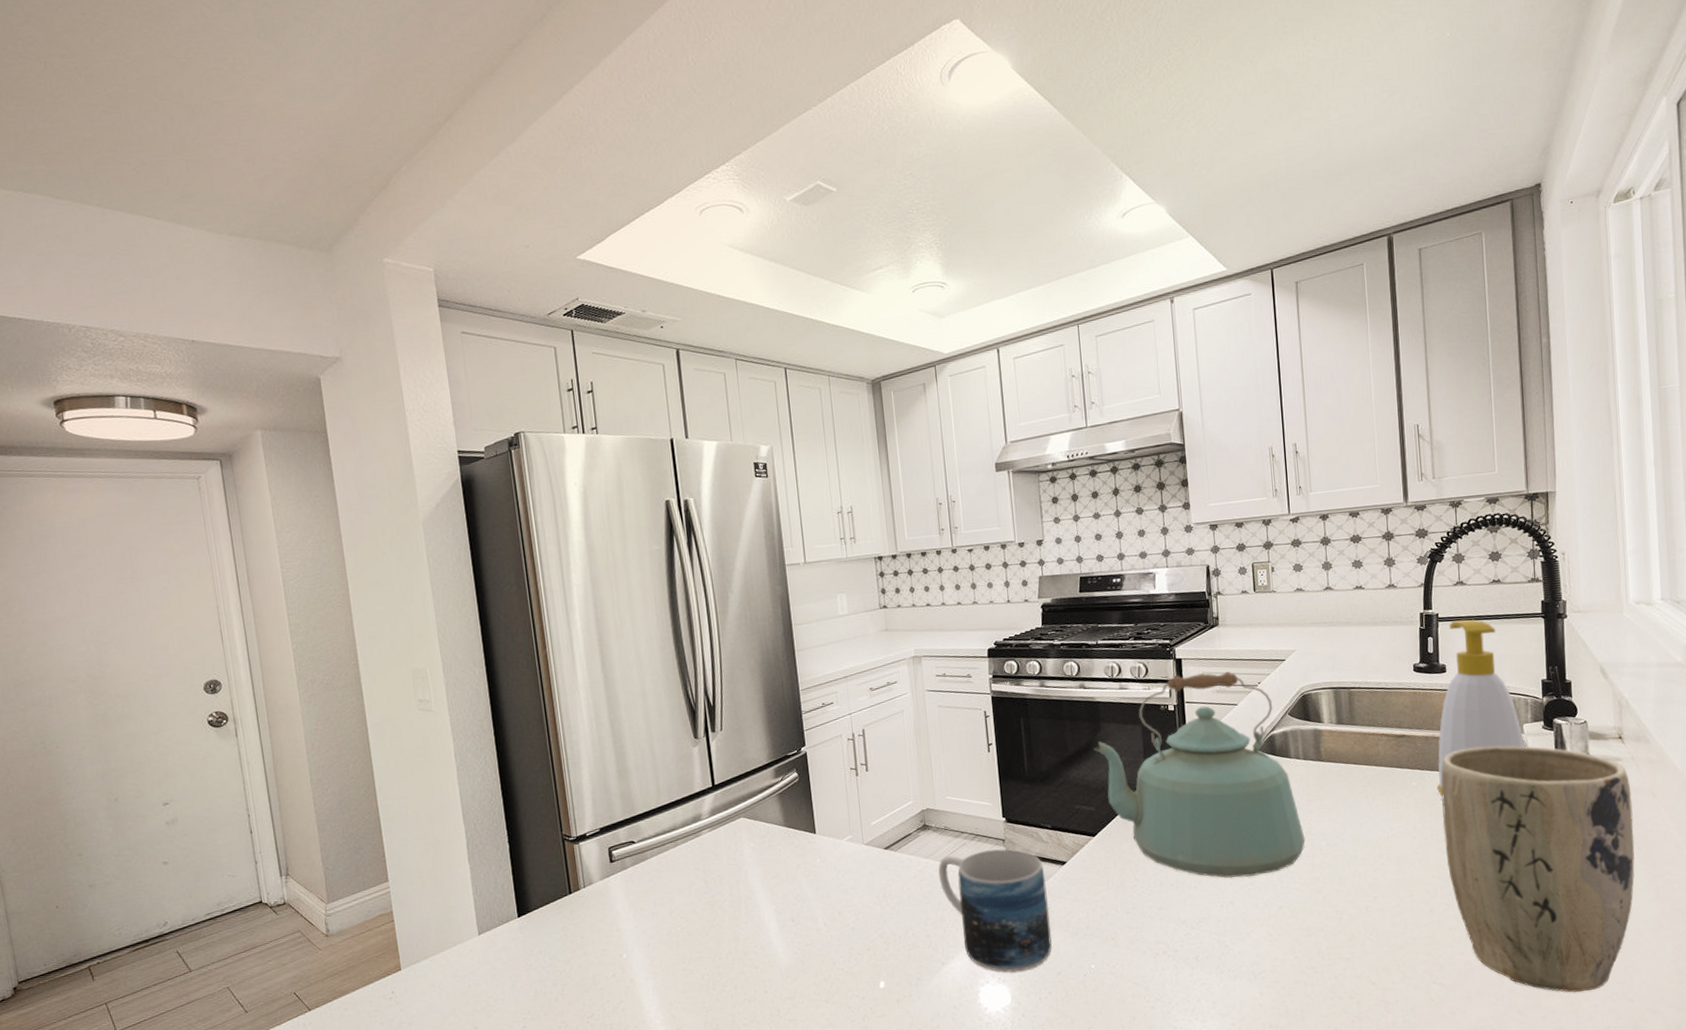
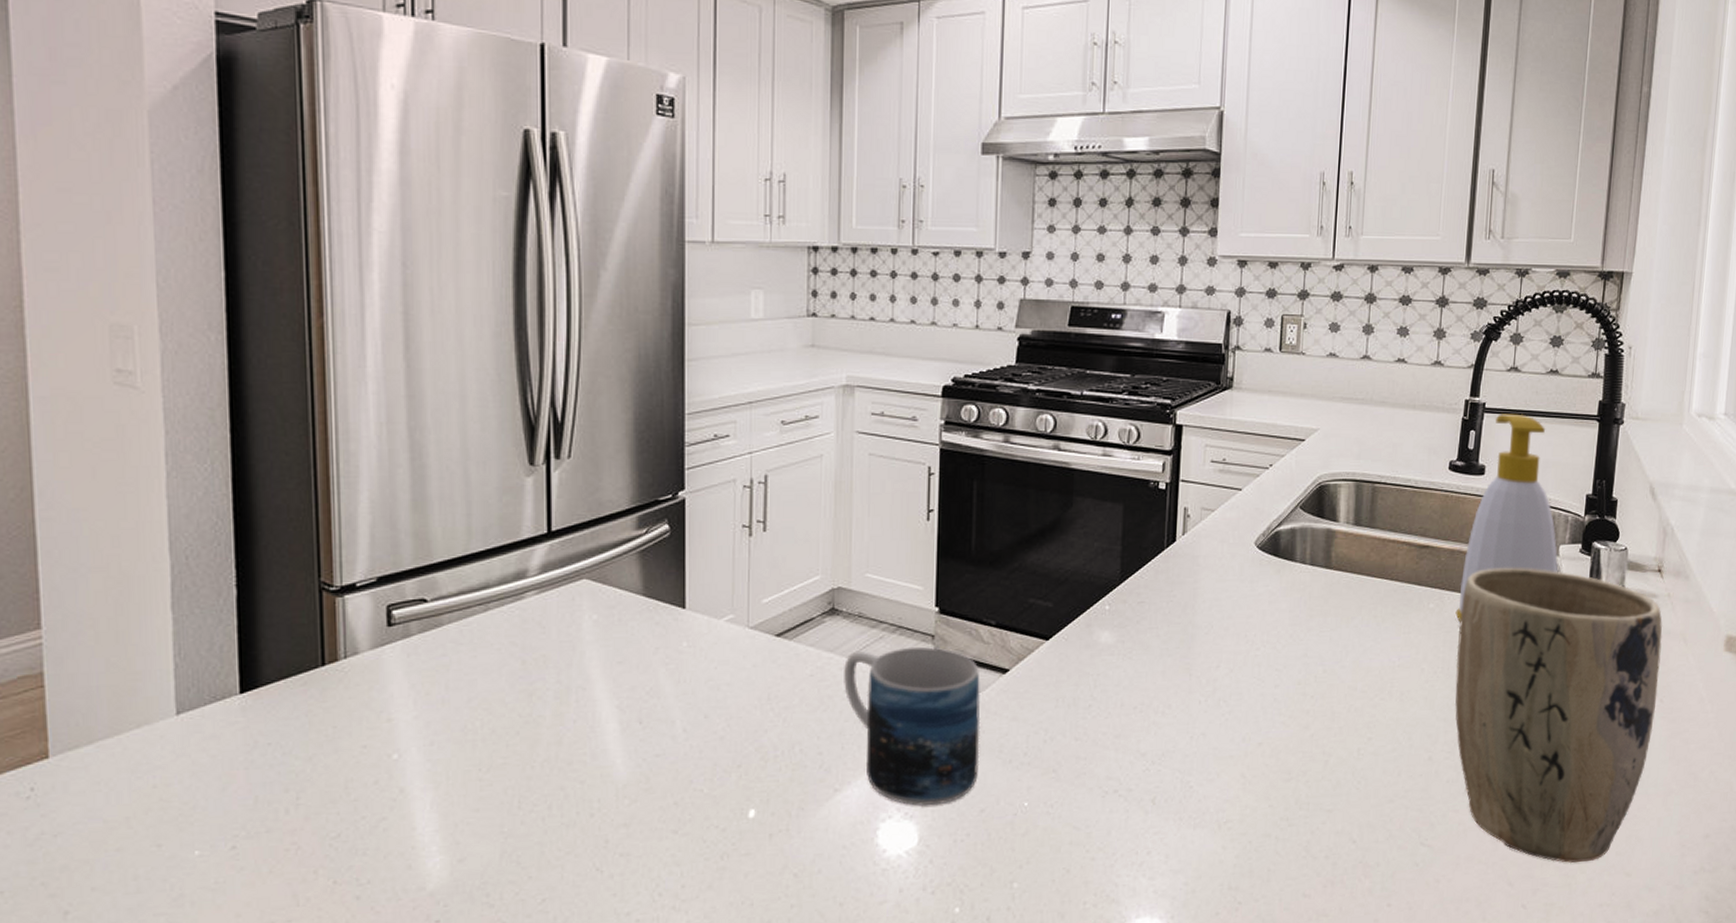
kettle: present [1093,672,1305,879] -> none [1060,445,1300,705]

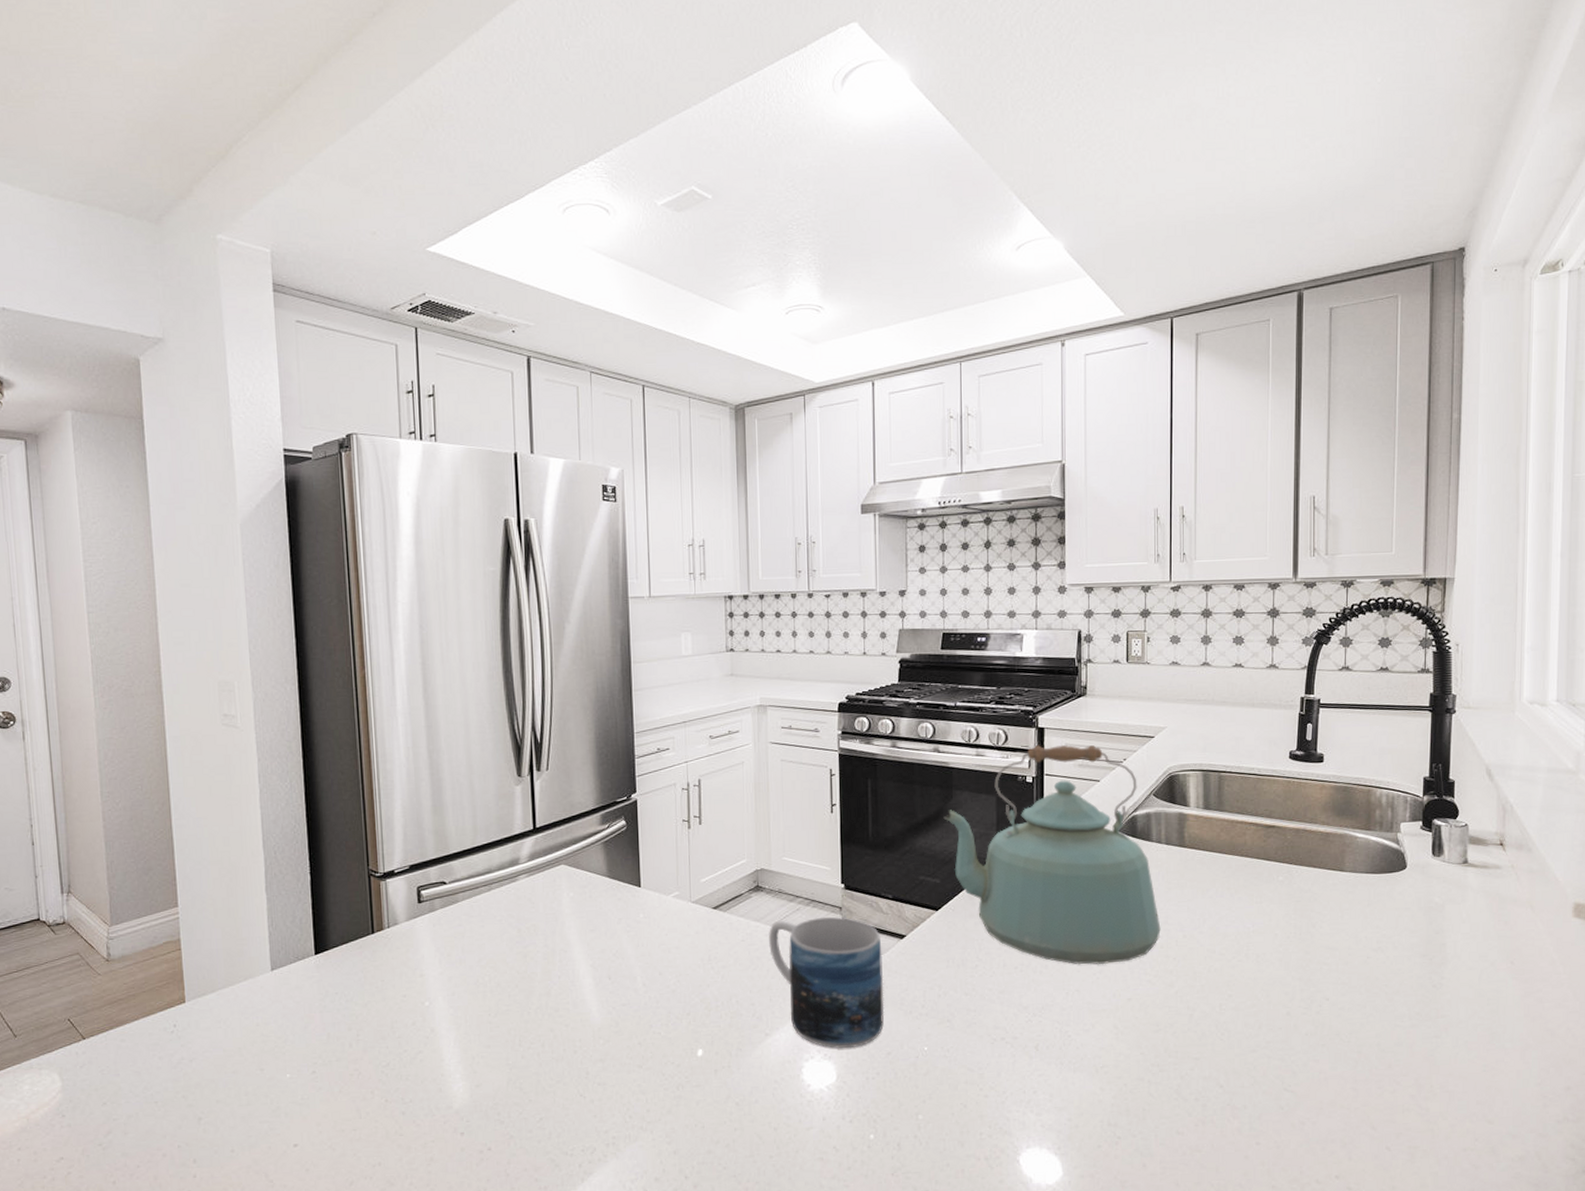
kettle: none [1060,445,1300,705] -> present [943,744,1161,965]
soap bottle: present [1455,414,1559,623] -> none [1304,707,1401,893]
plant pot: present [1455,567,1662,863] -> none [1307,843,1509,1110]

